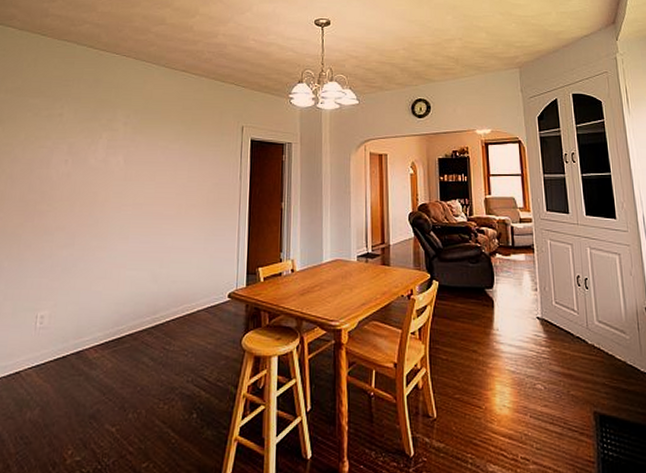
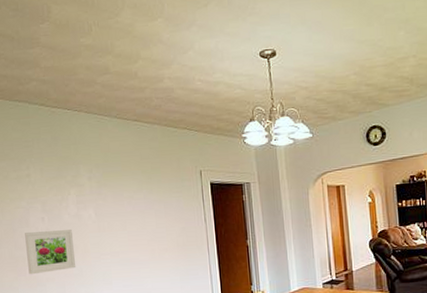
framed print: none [37,175,96,222] -> present [25,230,77,275]

